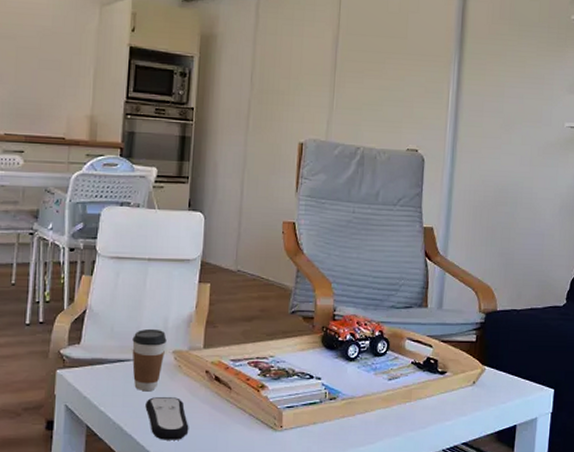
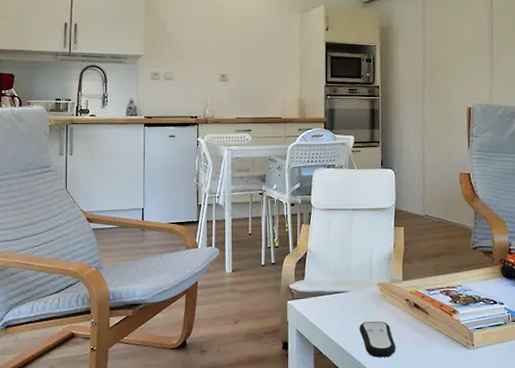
coffee cup: present [132,328,167,392] -> none [345,265,372,317]

